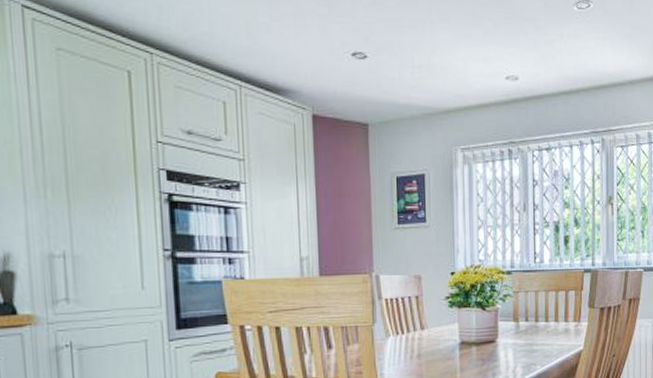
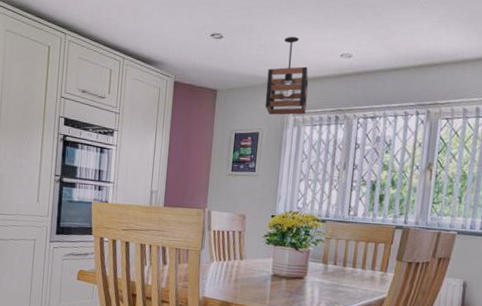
pendant light: none [426,55,475,152] -> present [265,36,309,115]

